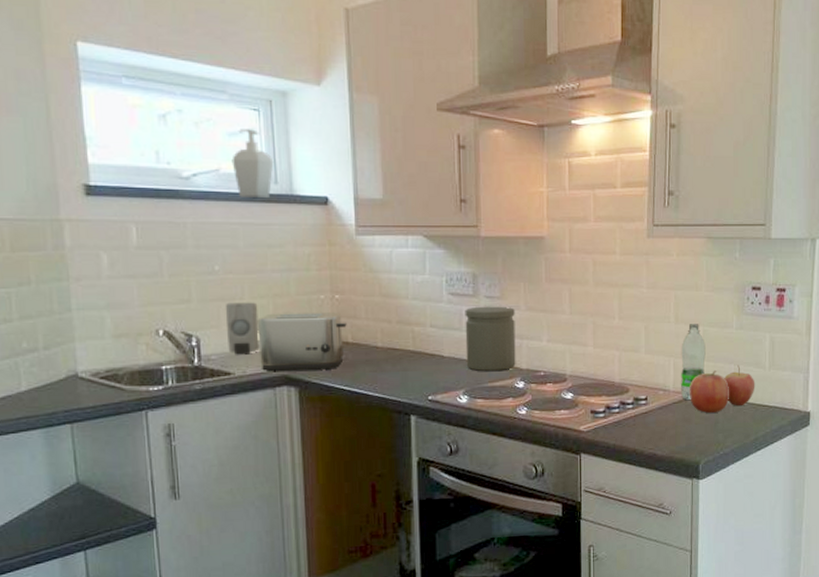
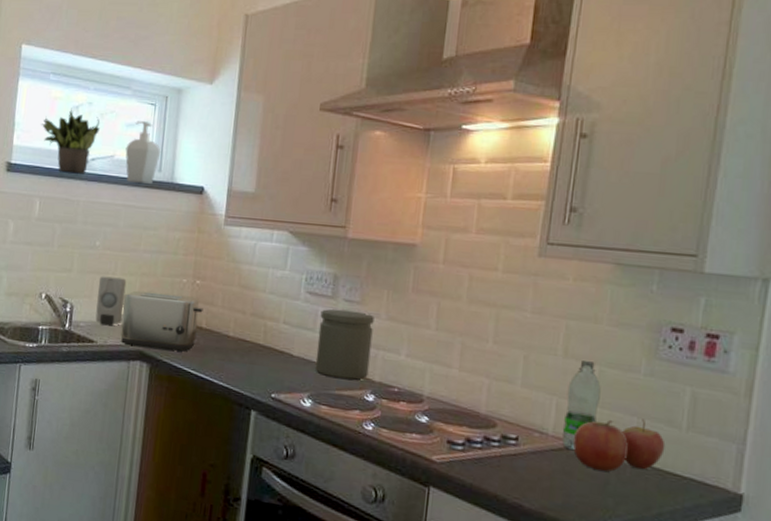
potted plant: none [121,116,197,194] -> present [41,107,101,175]

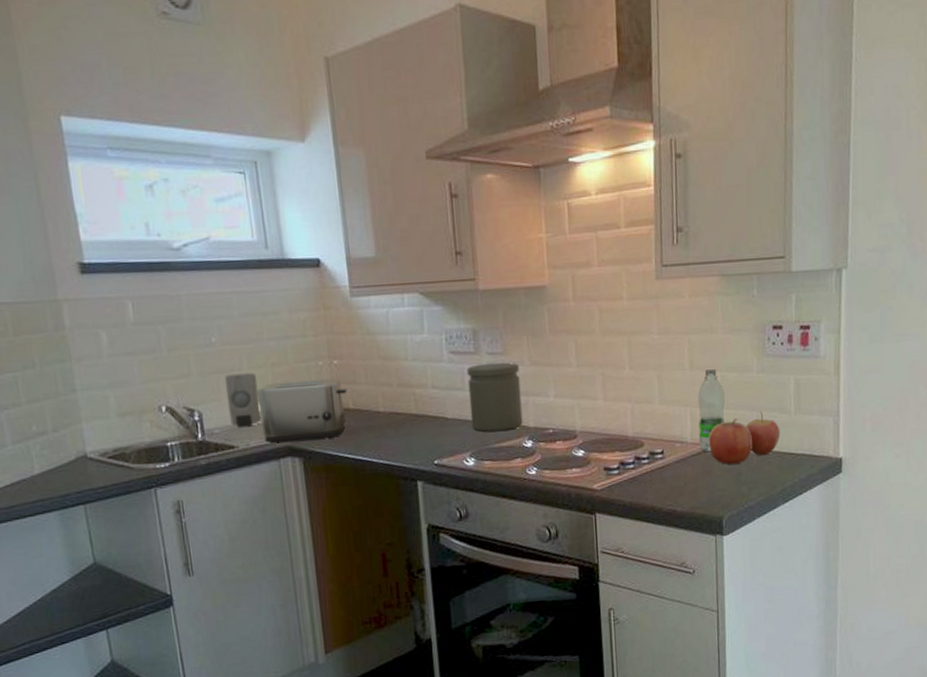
potted plant: present [41,107,101,175] -> none [110,187,185,267]
soap bottle: present [125,121,161,185] -> none [220,193,263,266]

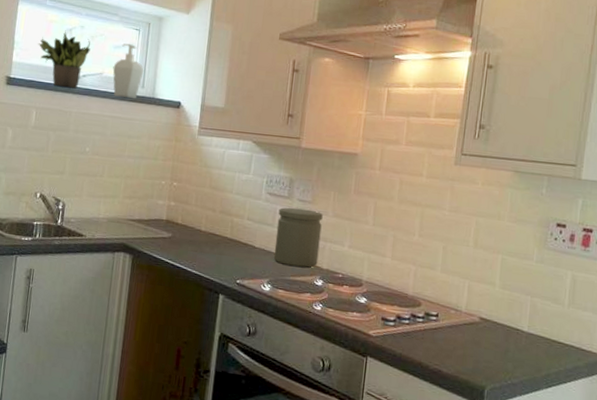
potted plant: none [110,187,185,267] -> present [38,30,91,90]
soap bottle: none [220,193,263,266] -> present [112,43,144,99]
soap dispenser: present [225,372,262,429] -> none [84,178,113,222]
toaster: present [257,378,347,444] -> none [107,191,179,244]
bottle: present [697,368,725,453] -> none [472,249,503,325]
fruit: present [709,419,753,465] -> none [481,299,525,341]
fruit: present [746,411,781,456] -> none [519,297,552,339]

